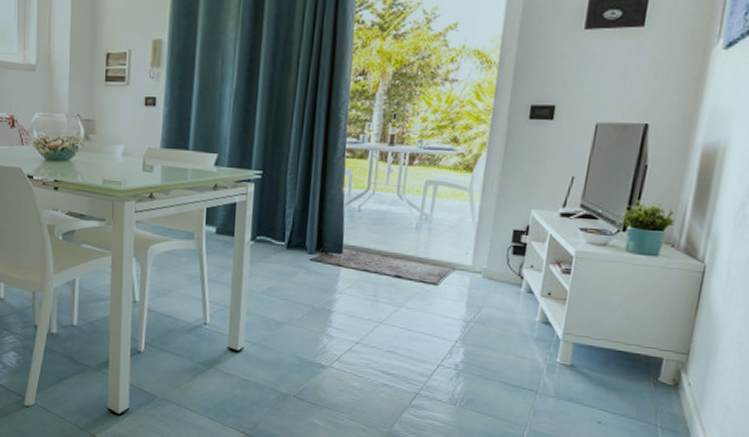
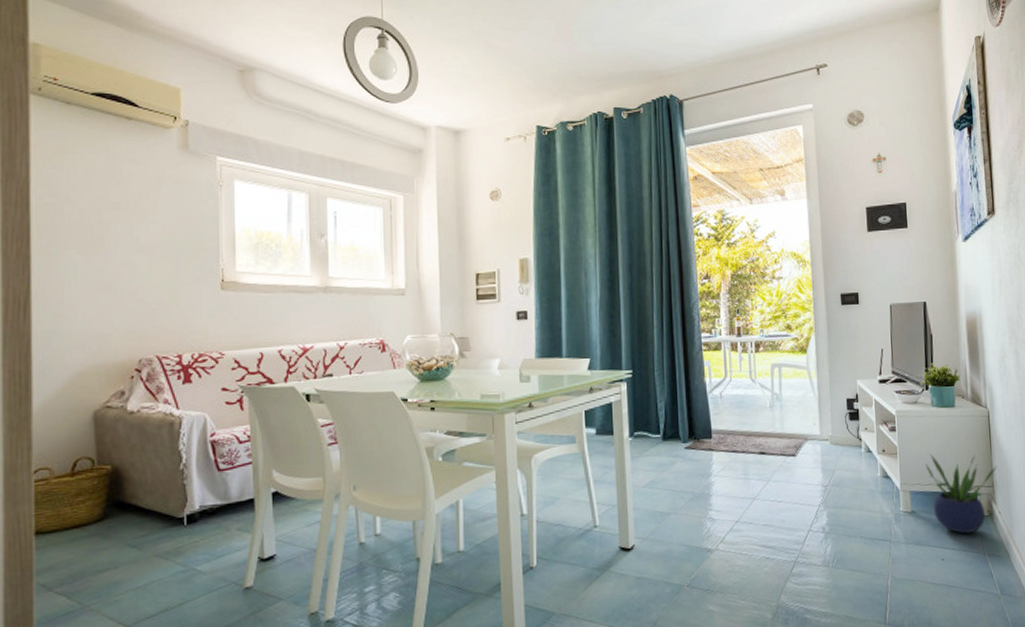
potted plant: none [599,306,700,400] -> present [925,454,997,533]

